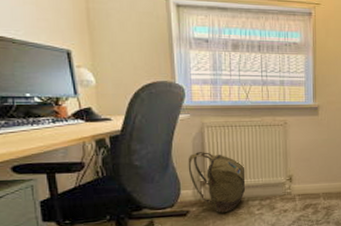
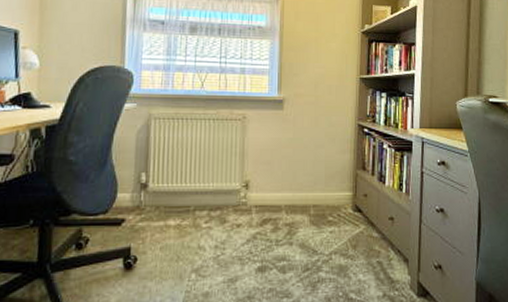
backpack: present [188,152,246,213] -> none [128,148,194,224]

